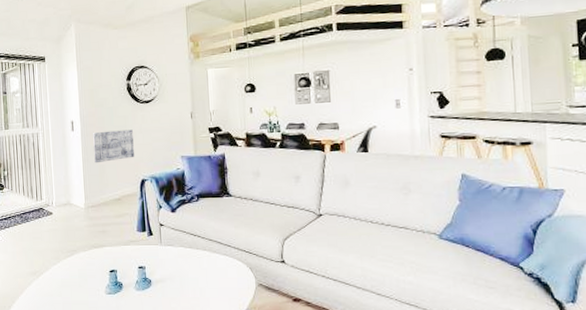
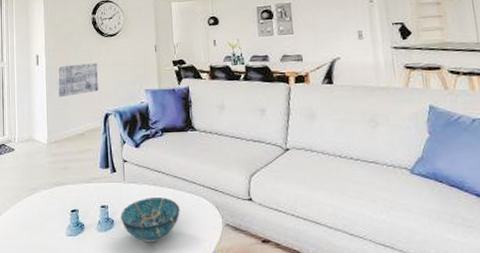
decorative bowl: none [158,259,215,301] -> present [121,197,180,243]

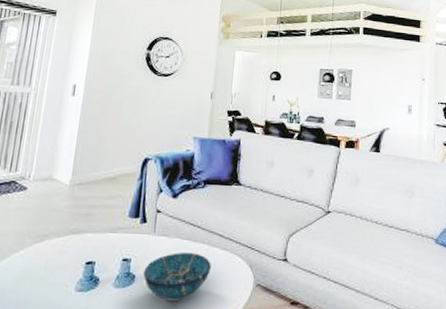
wall art: present [58,63,98,98] -> none [93,100,144,135]

